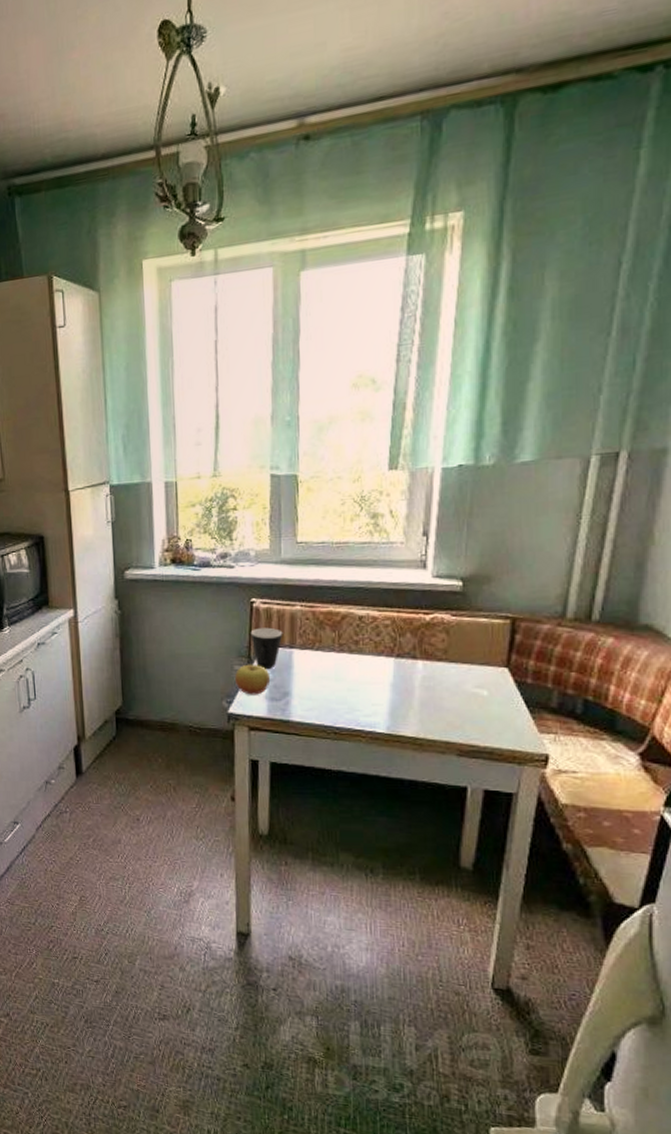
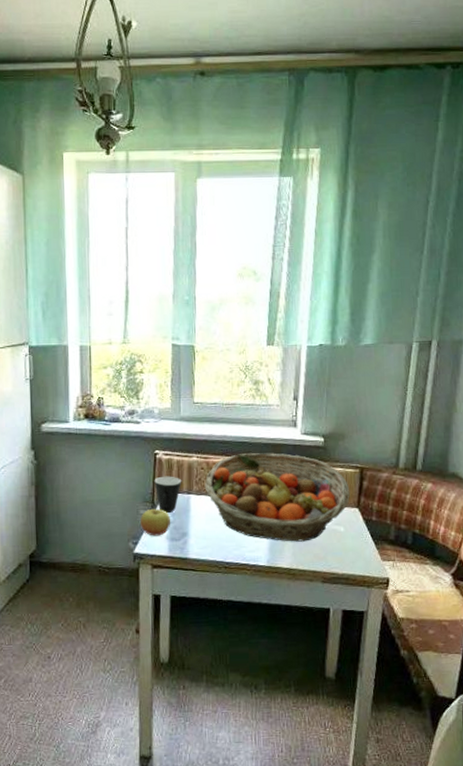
fruit basket: none [310,600,497,707] -> present [204,453,350,542]

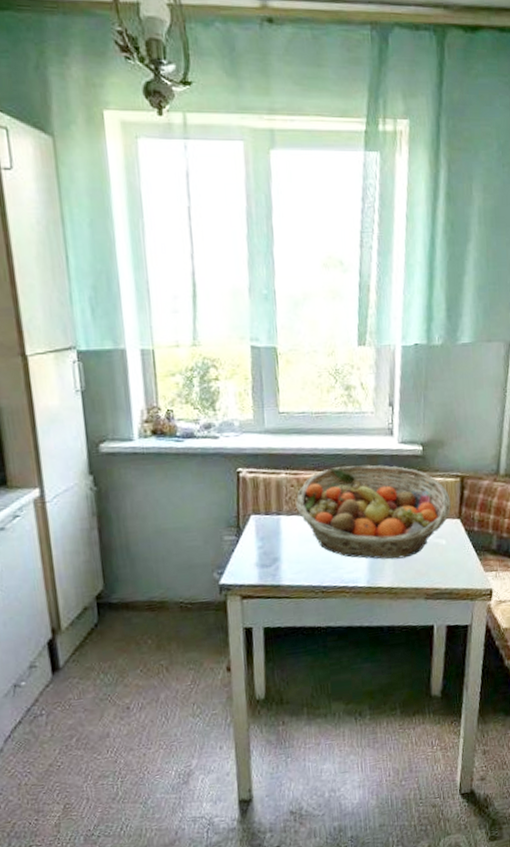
apple: present [140,508,171,536] -> none [225,533,260,564]
mug: present [154,476,182,513] -> none [238,496,270,537]

